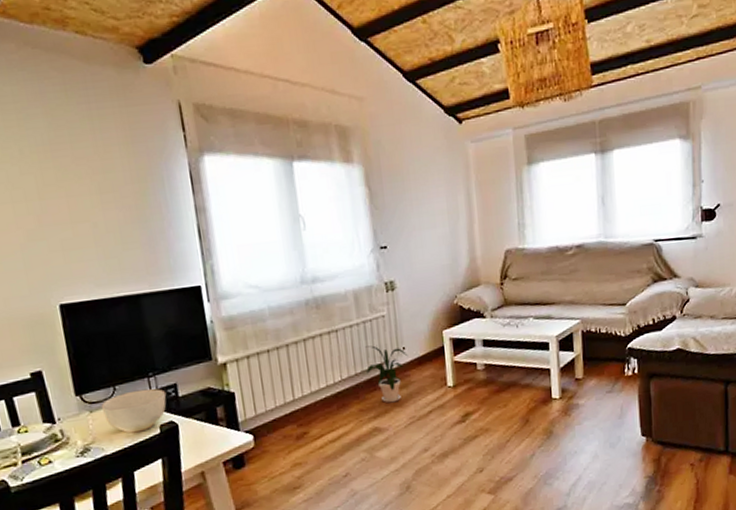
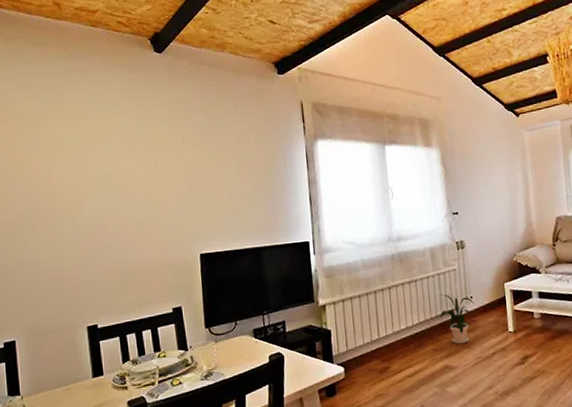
bowl: present [101,388,167,434] -> none [224,324,277,362]

